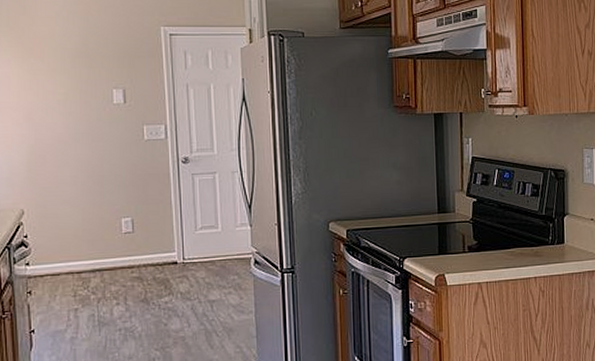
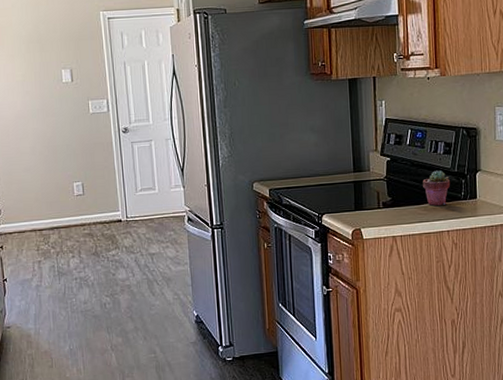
potted succulent: none [510,213,538,250] -> present [423,170,451,206]

